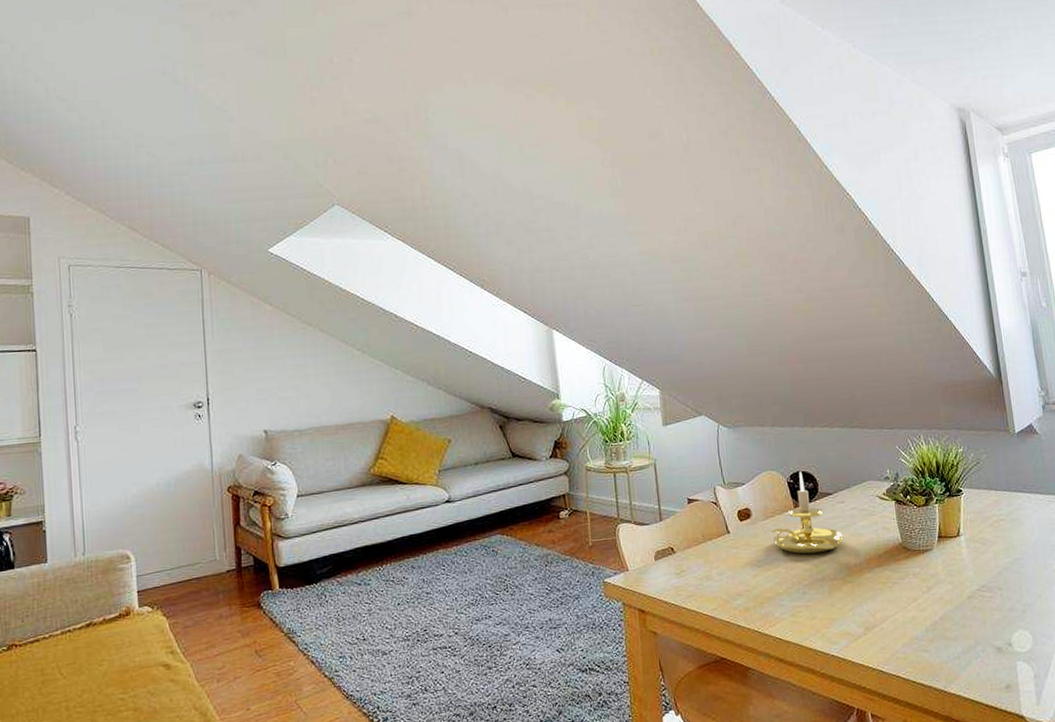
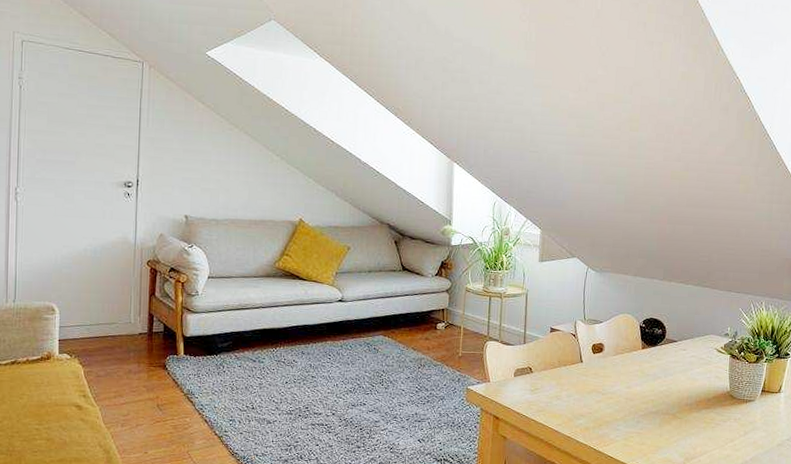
candle holder: present [770,471,844,554] -> none [618,318,680,390]

